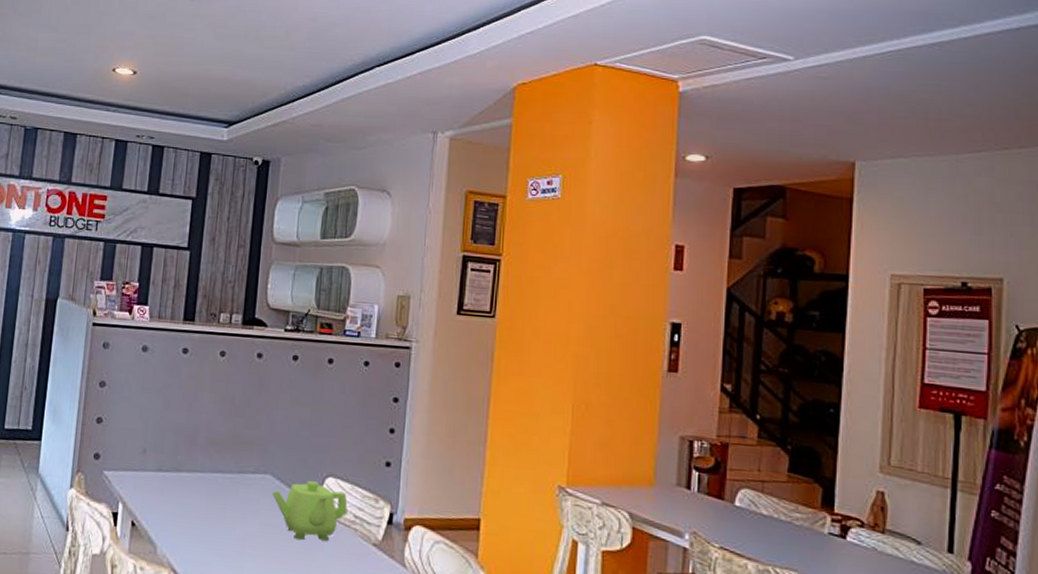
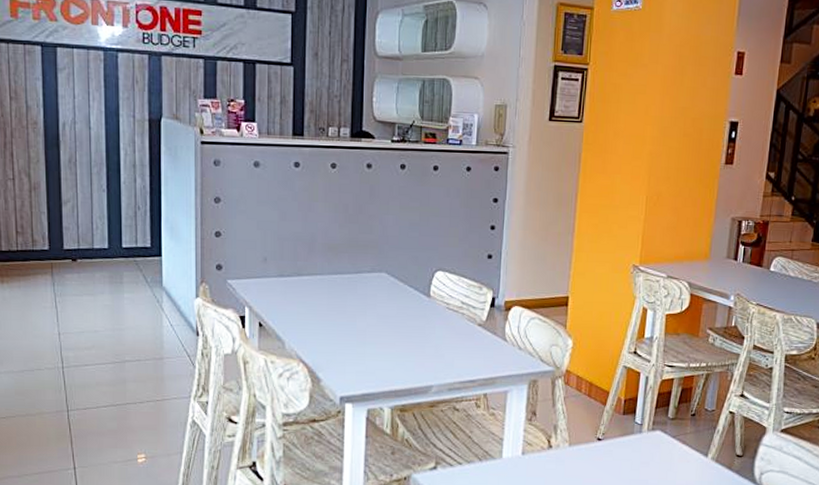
teapot: present [272,481,348,541] -> none [387,276,455,326]

